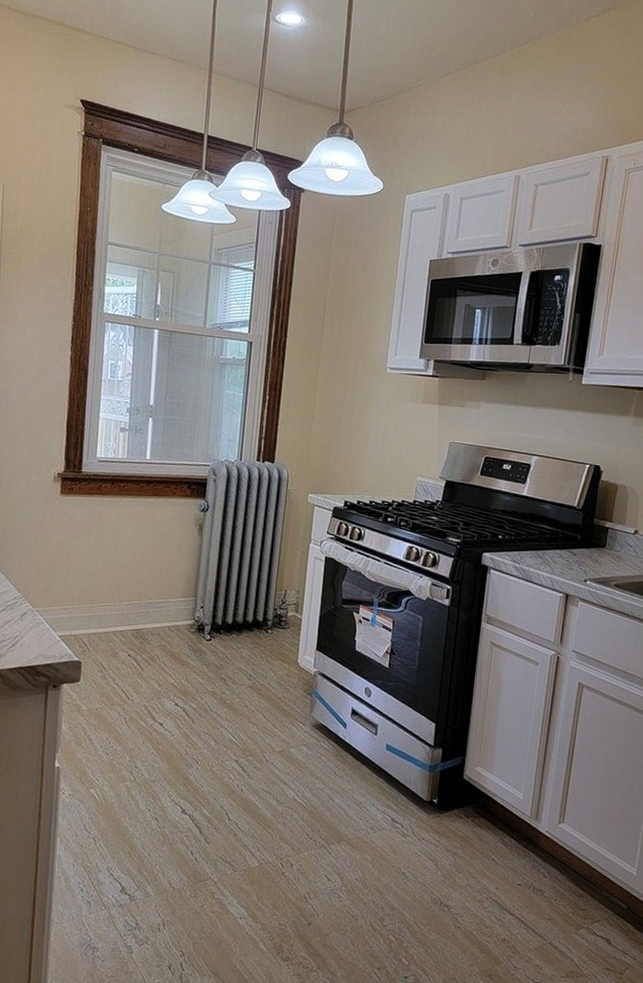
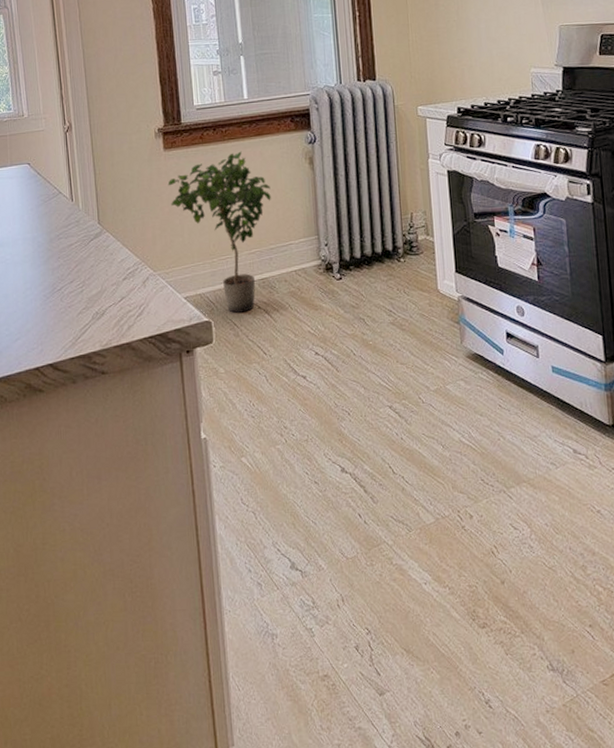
potted plant: none [59,507,158,658] -> present [168,151,271,313]

